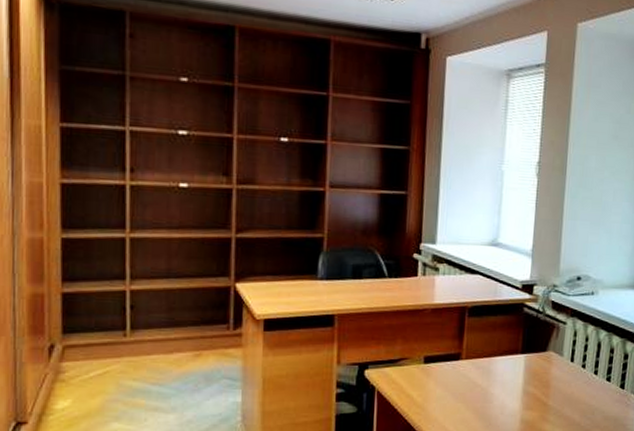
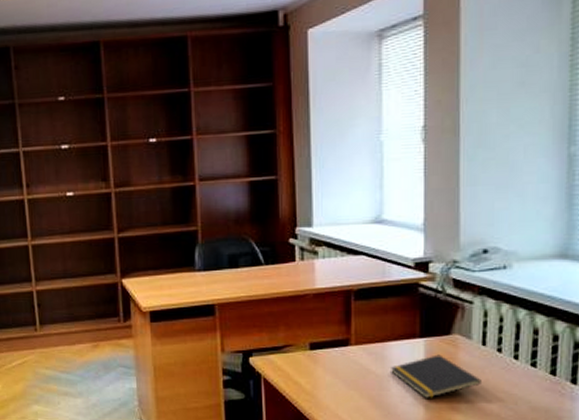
notepad: none [495,369,568,409] -> present [391,354,481,398]

